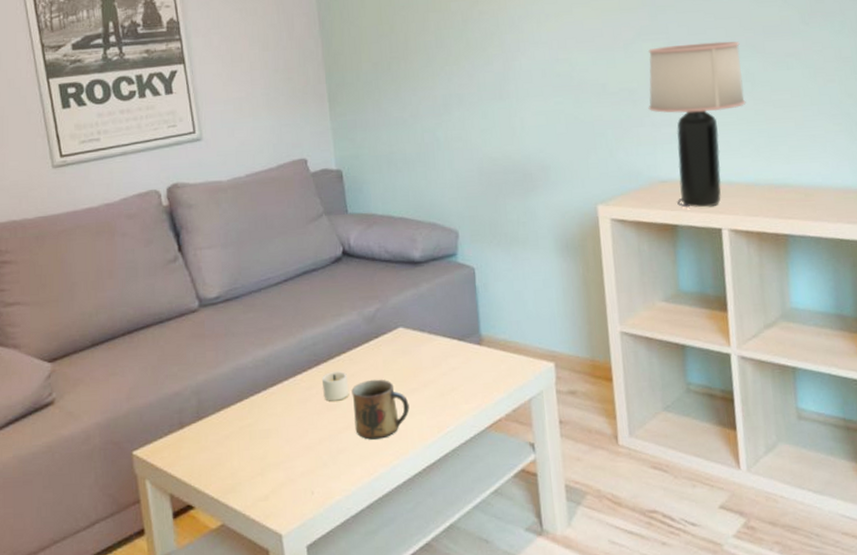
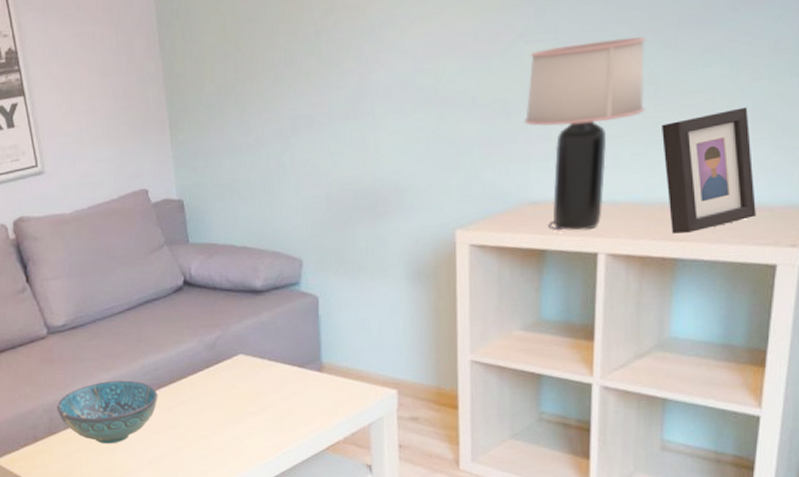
decorative bowl: none [206,357,316,429] -> present [56,380,158,445]
candle: present [321,371,349,401] -> none [163,395,190,422]
mug: present [351,379,410,440] -> none [192,402,248,457]
picture frame: none [761,104,846,212] -> present [662,107,756,234]

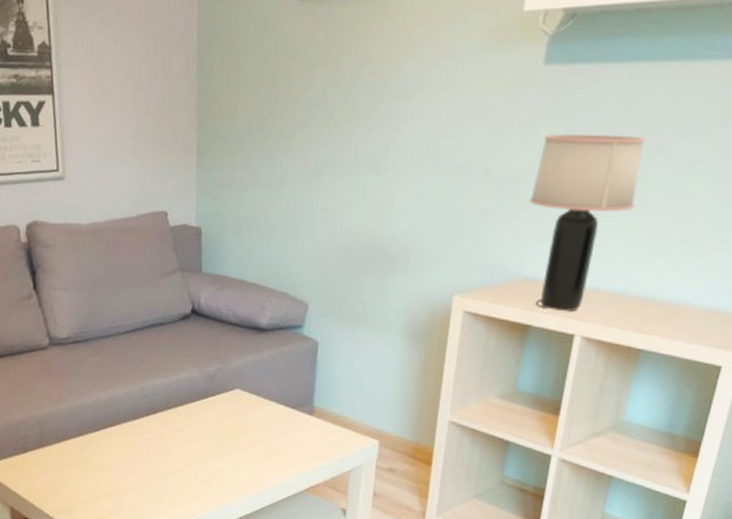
decorative bowl: present [56,380,158,445] -> none [50,400,153,463]
picture frame: present [662,107,756,234] -> none [640,218,721,327]

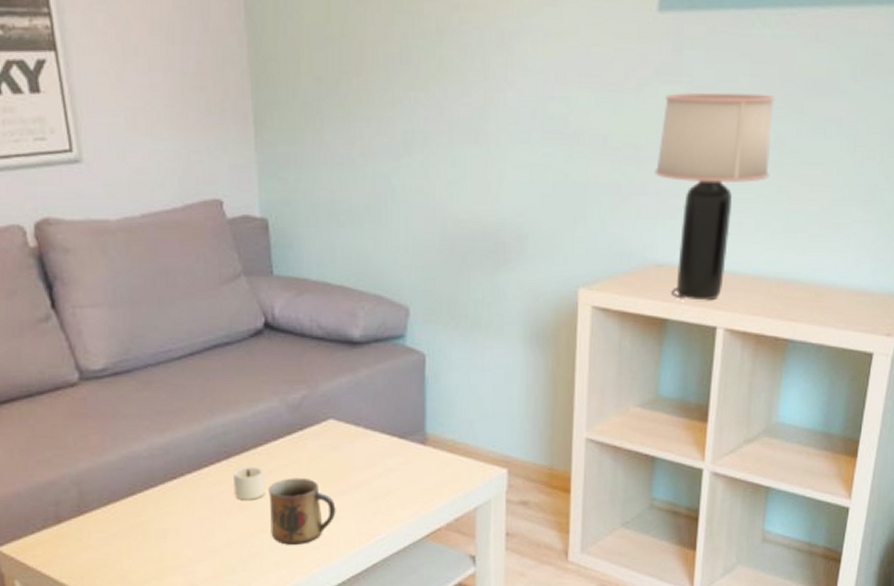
candle: none [157,421,182,448] -> present [232,467,265,500]
mug: none [183,433,236,486] -> present [268,477,336,545]

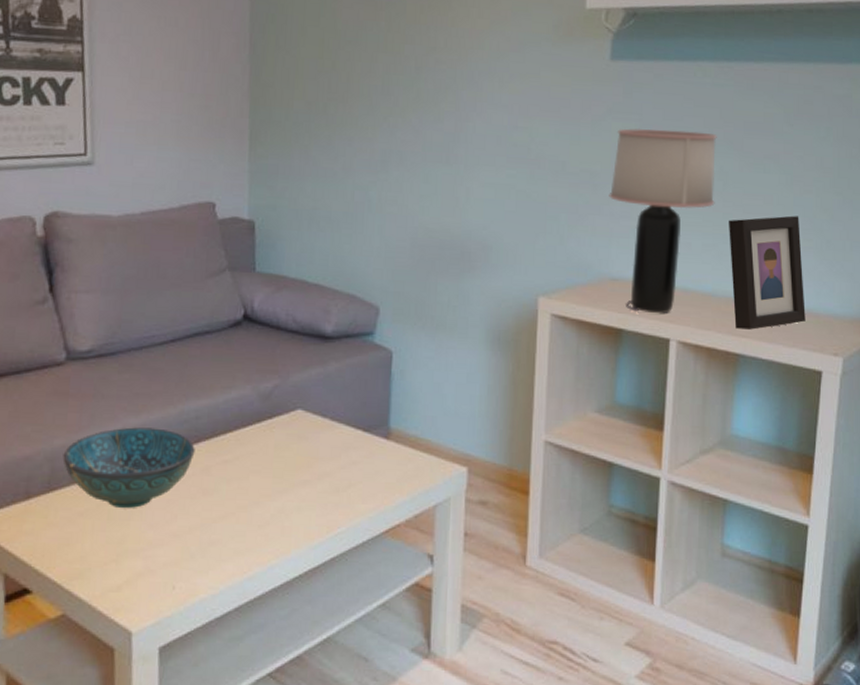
decorative bowl: none [89,446,226,528] -> present [63,427,195,509]
candle: present [232,467,265,500] -> none [200,452,232,486]
mug: present [268,477,336,545] -> none [232,465,298,534]
picture frame: none [783,186,860,313] -> present [729,215,805,330]

